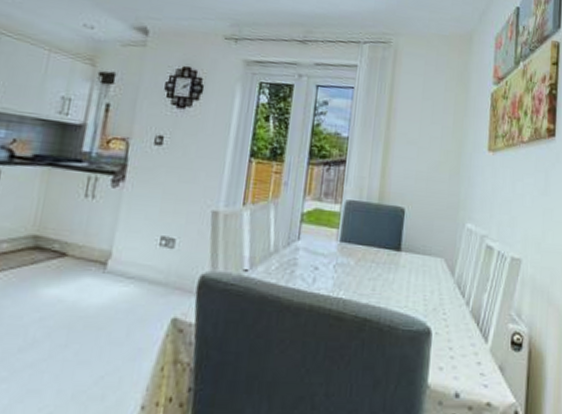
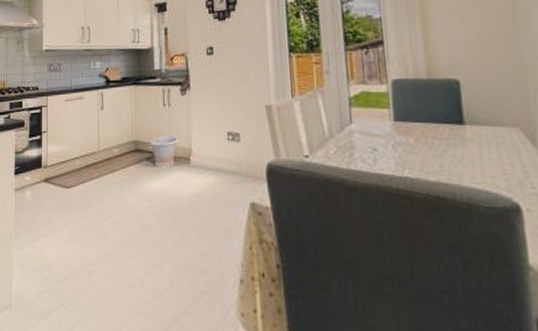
bucket: none [57,232,98,273] -> present [150,134,179,169]

